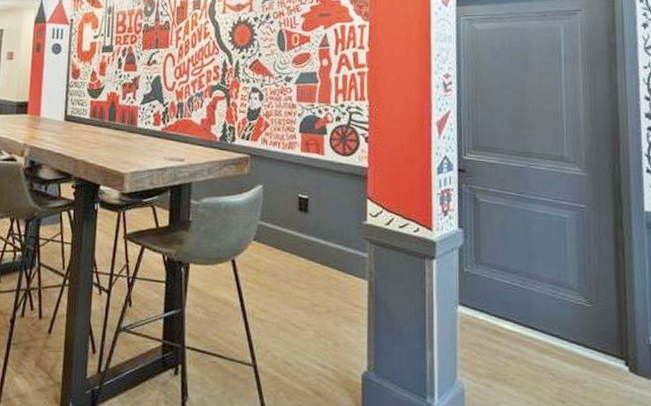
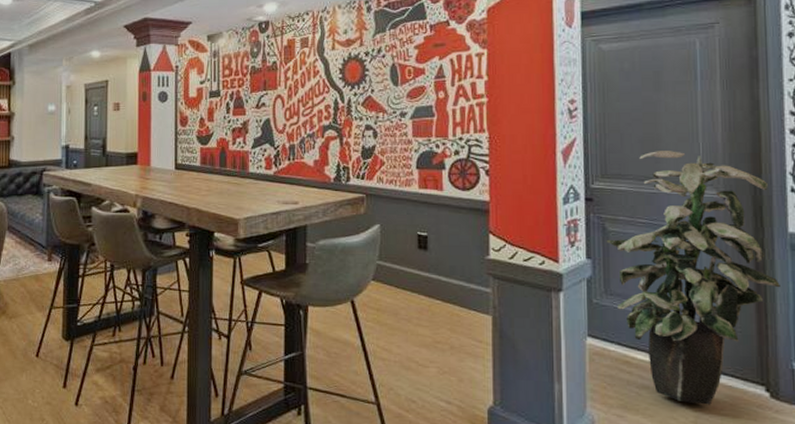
indoor plant: none [477,127,638,377] -> present [606,151,780,405]

